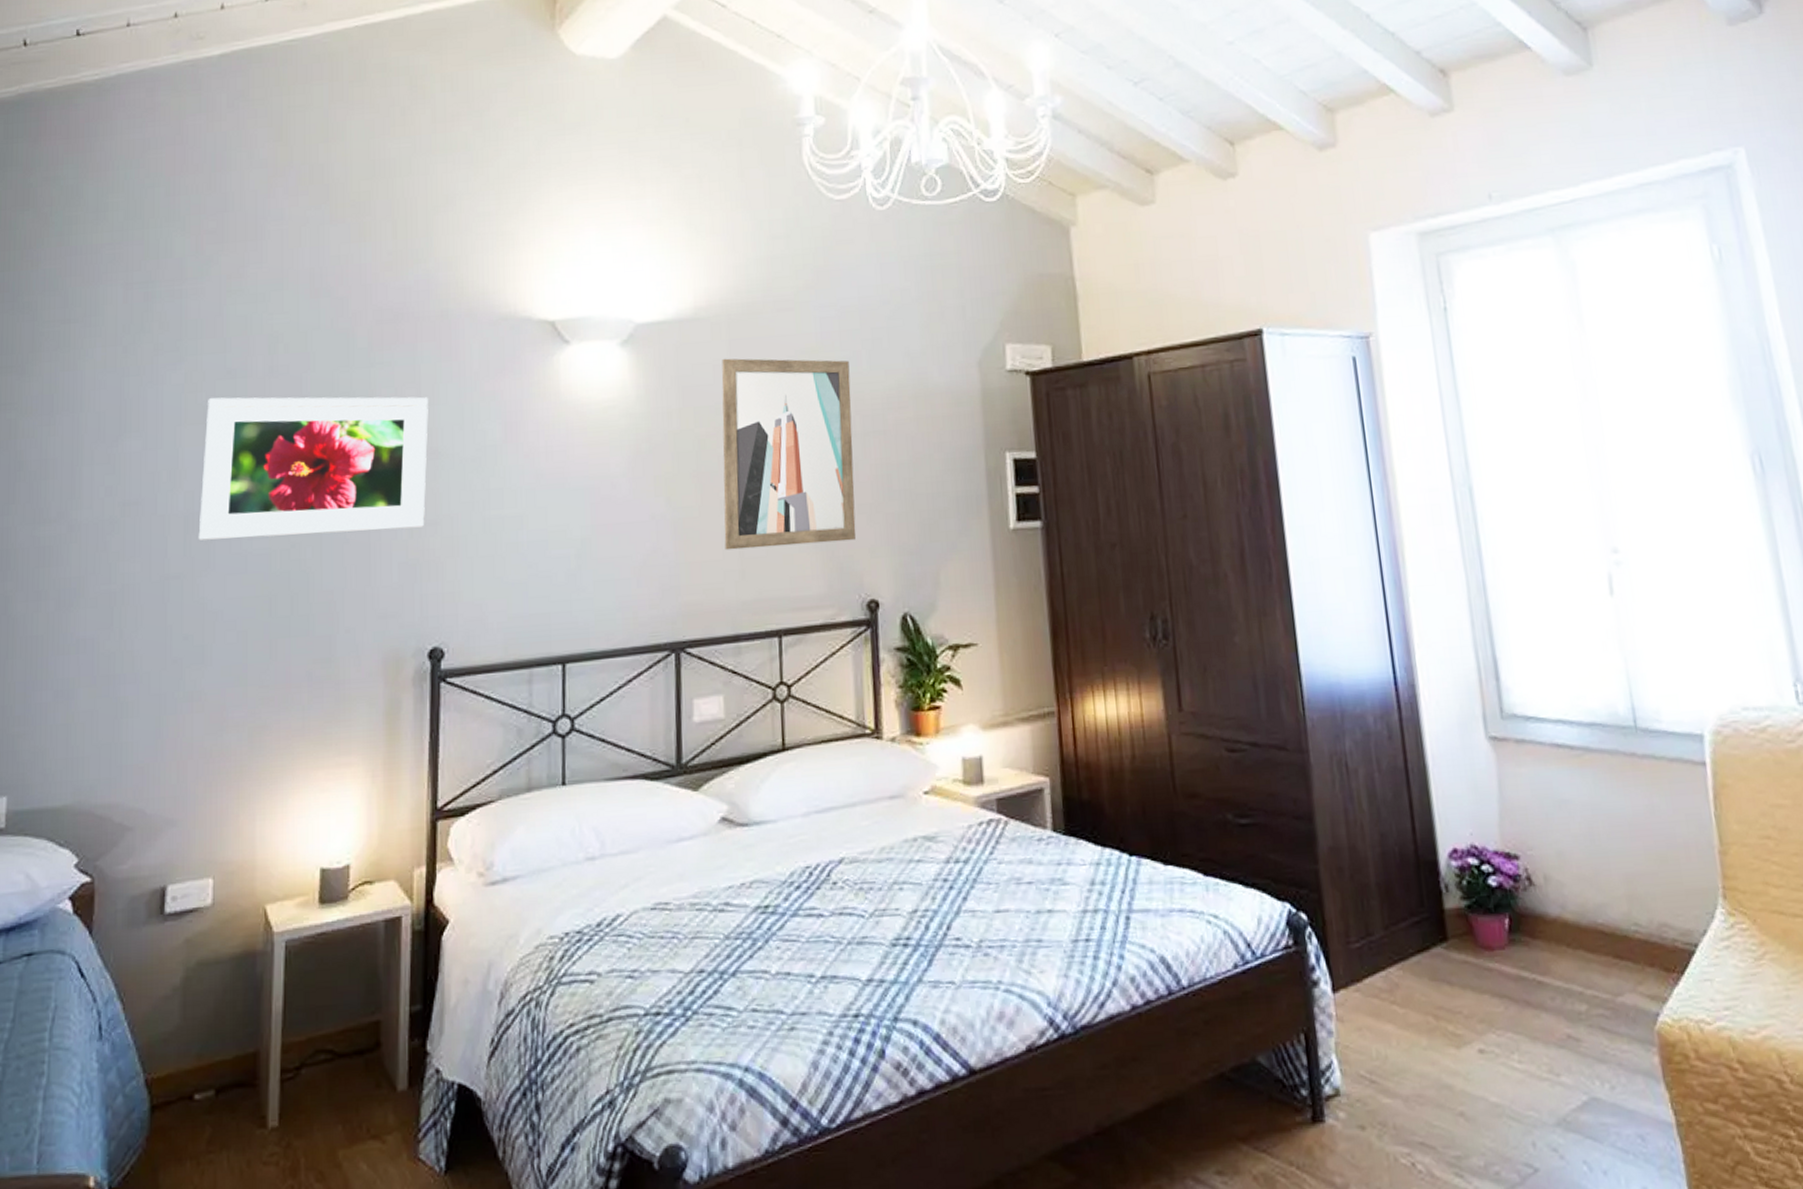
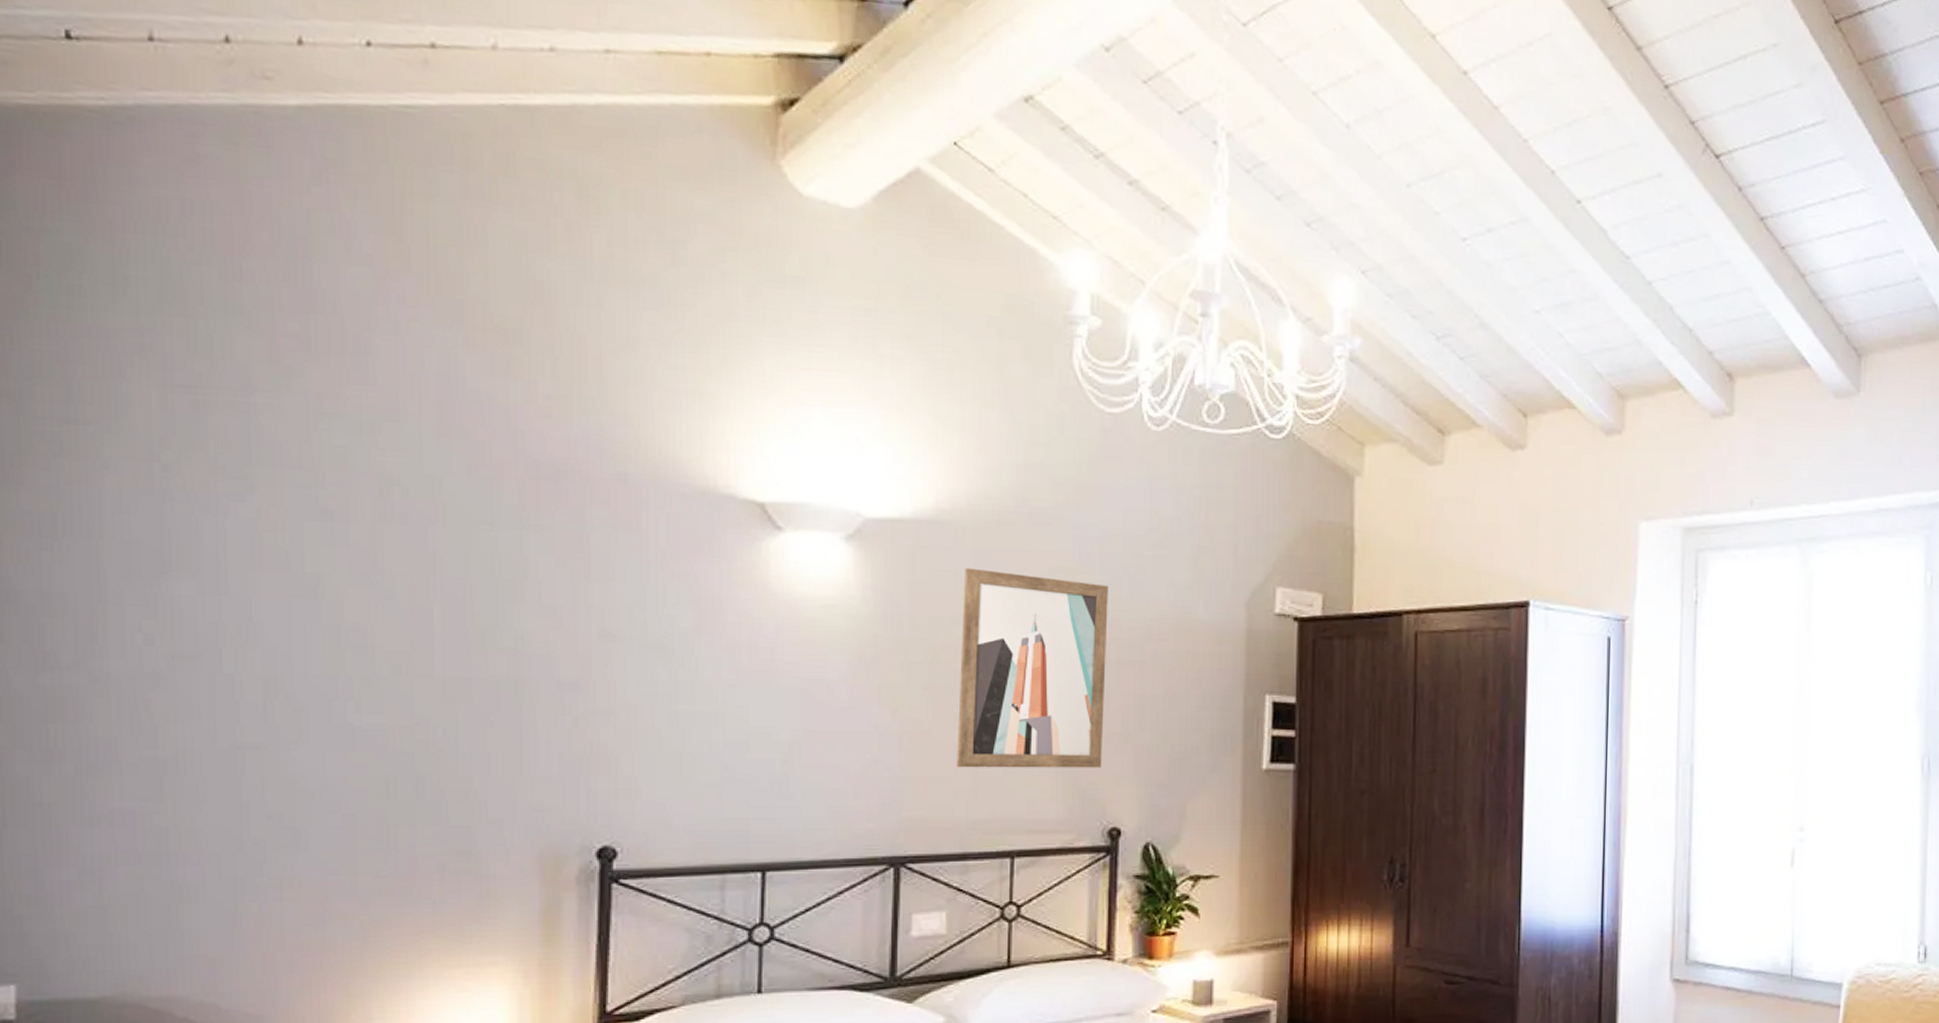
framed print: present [198,397,428,540] -> none [284,542,600,716]

